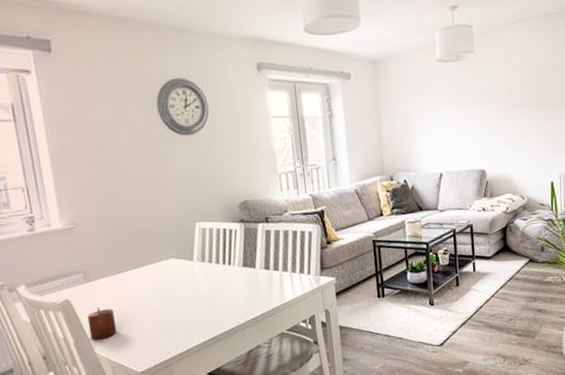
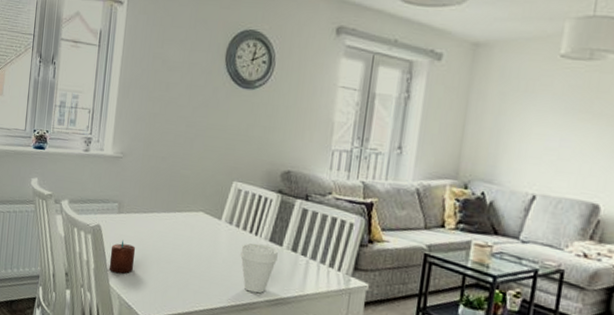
cup: none [218,270,254,316] -> present [240,243,278,294]

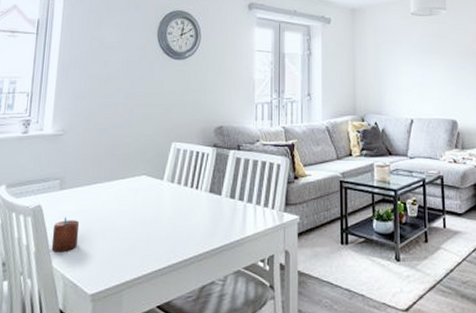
cup: present [240,243,278,294] -> none [184,197,218,245]

